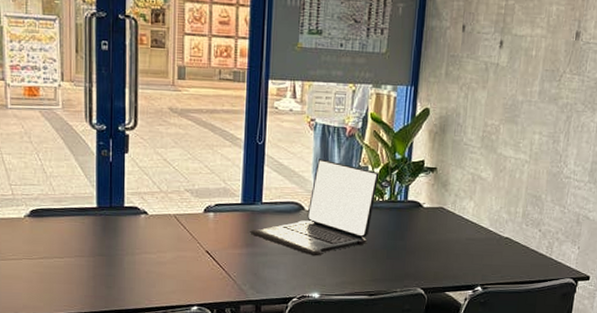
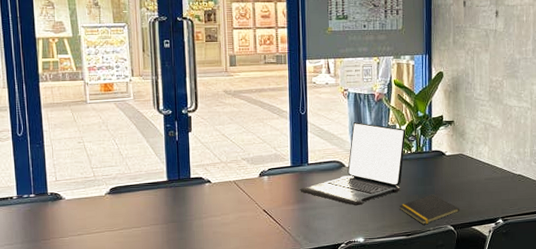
notepad: none [364,250,434,285] -> present [399,194,460,225]

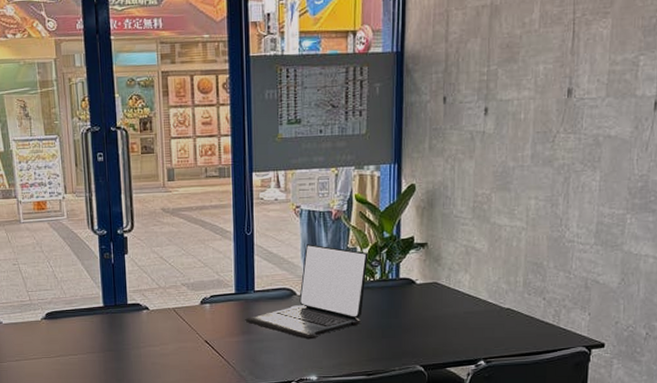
notepad: present [399,194,460,225] -> none [359,329,432,364]

